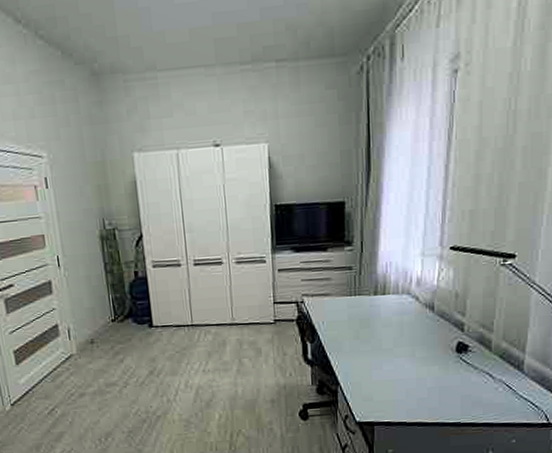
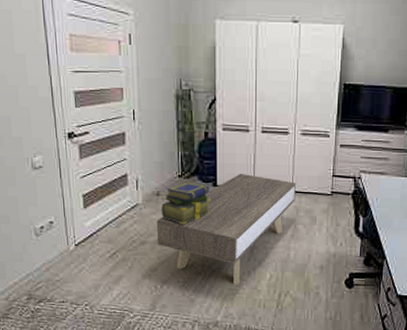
coffee table: none [93,311,237,429] -> present [156,174,296,284]
stack of books: none [97,326,149,372] -> present [161,182,211,225]

